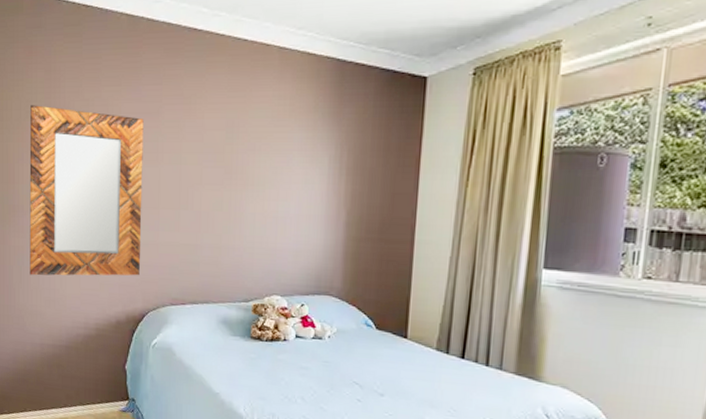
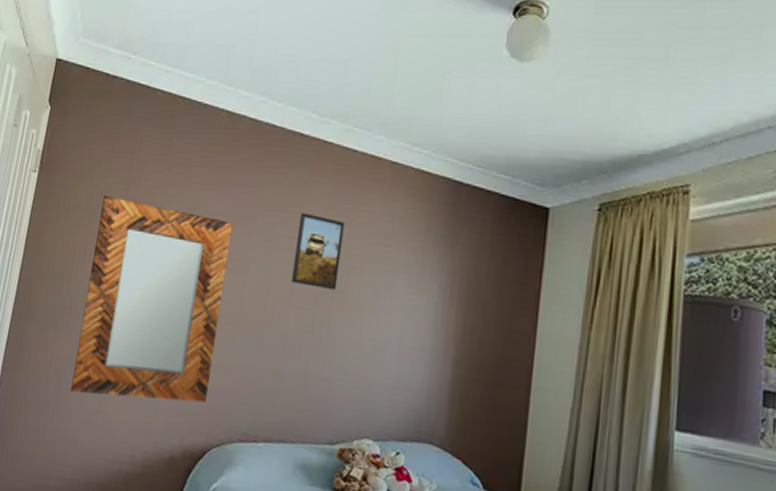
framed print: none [200,103,242,172] -> present [291,212,345,291]

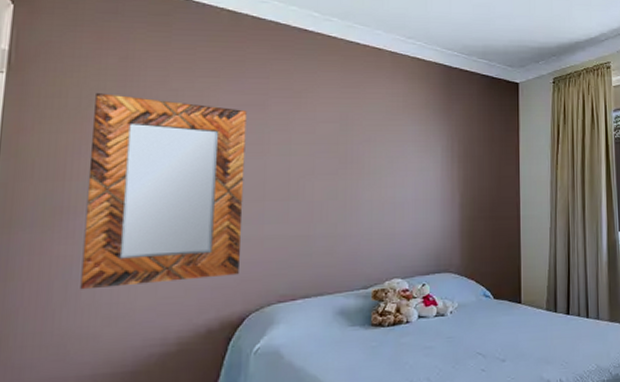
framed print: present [291,212,345,291] -> none [312,98,356,161]

